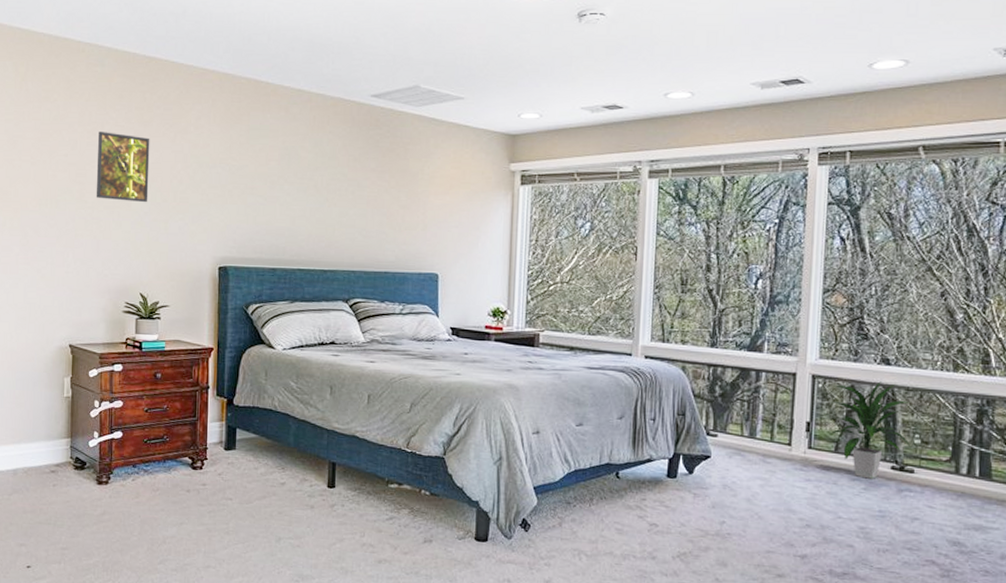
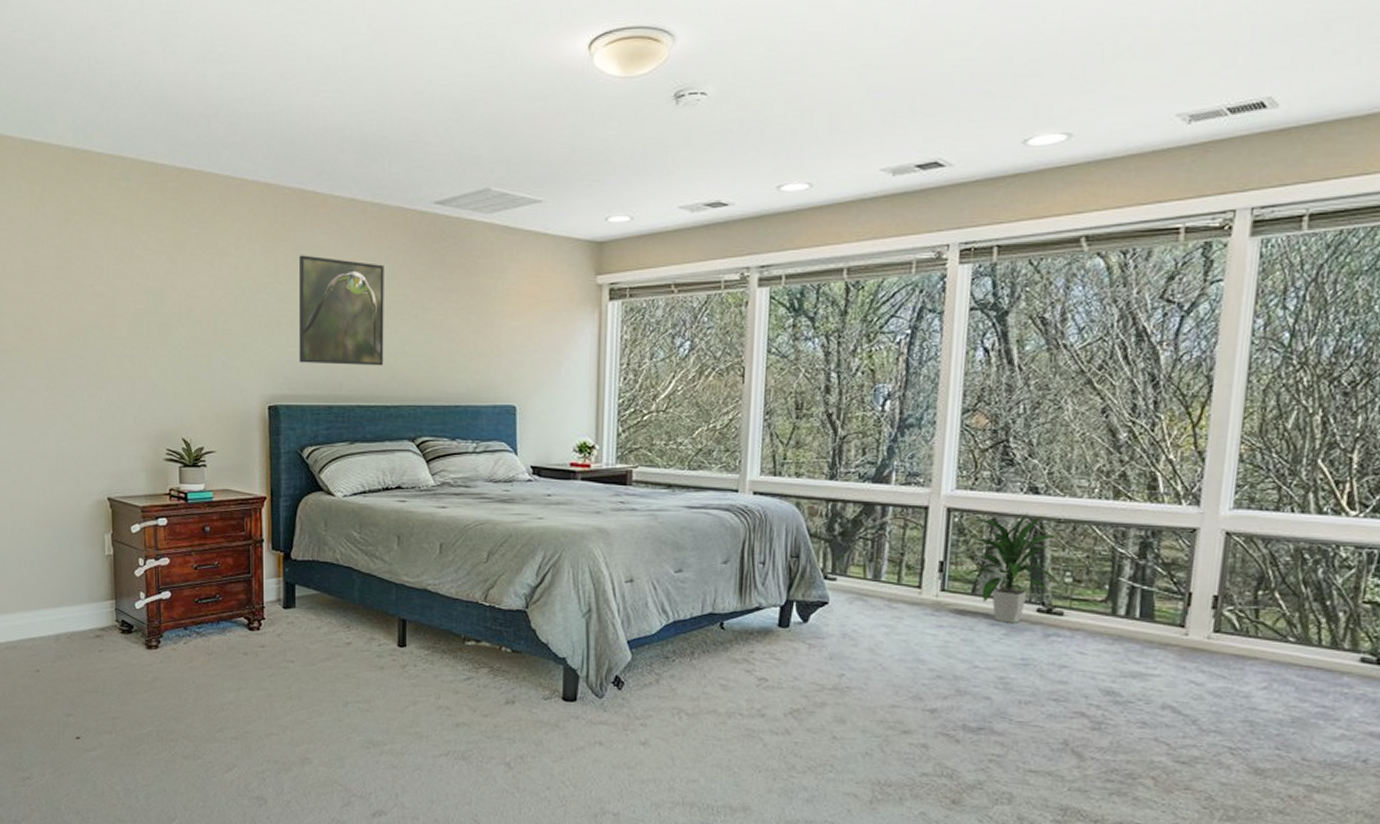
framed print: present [96,132,150,203] -> none [127,257,187,337]
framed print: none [247,136,326,235] -> present [298,255,384,366]

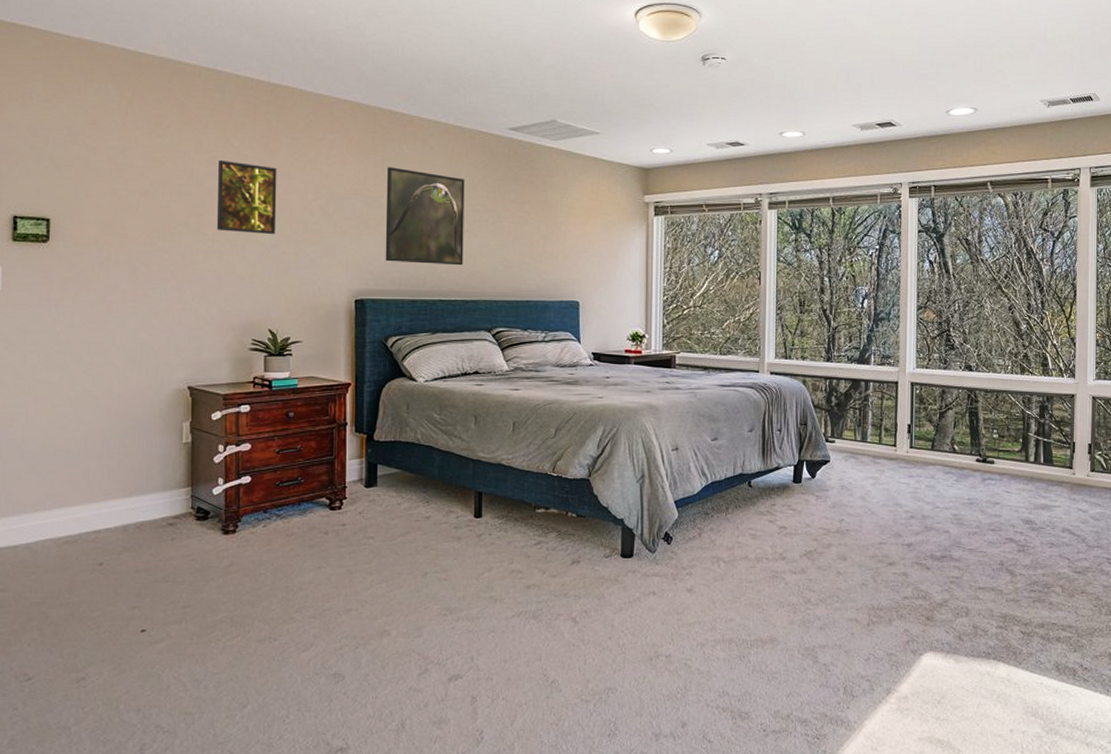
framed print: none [127,257,187,337] -> present [216,160,277,235]
indoor plant: present [966,513,1061,623] -> none [926,385,991,471]

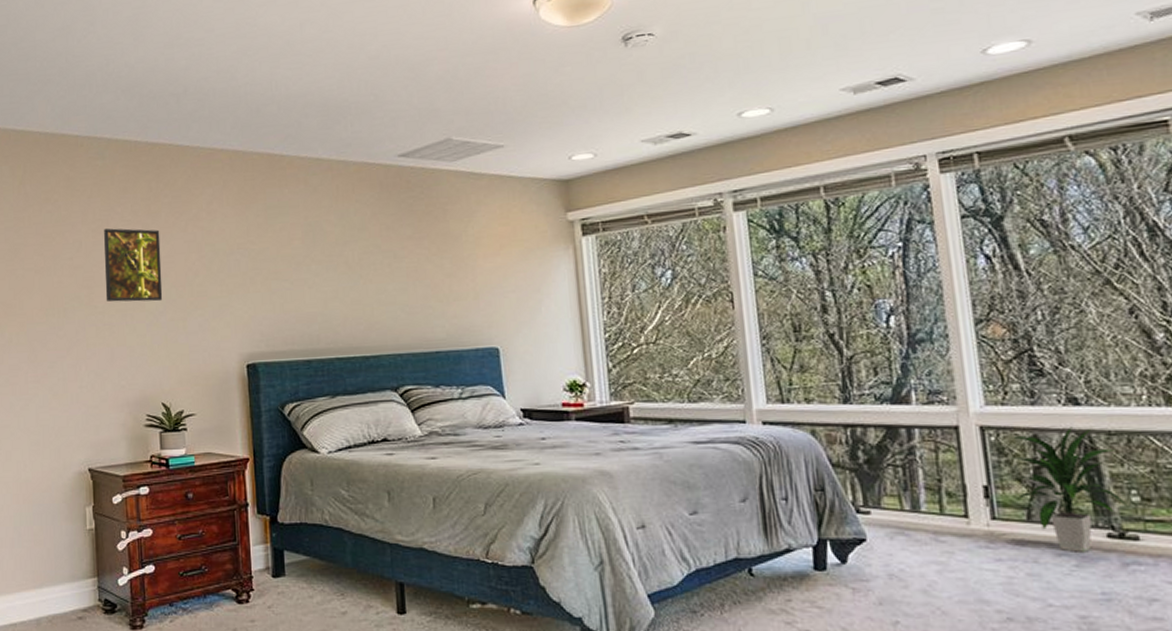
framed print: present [385,167,465,266] -> none [270,214,360,320]
indoor plant: none [926,385,991,471] -> present [1009,426,1129,552]

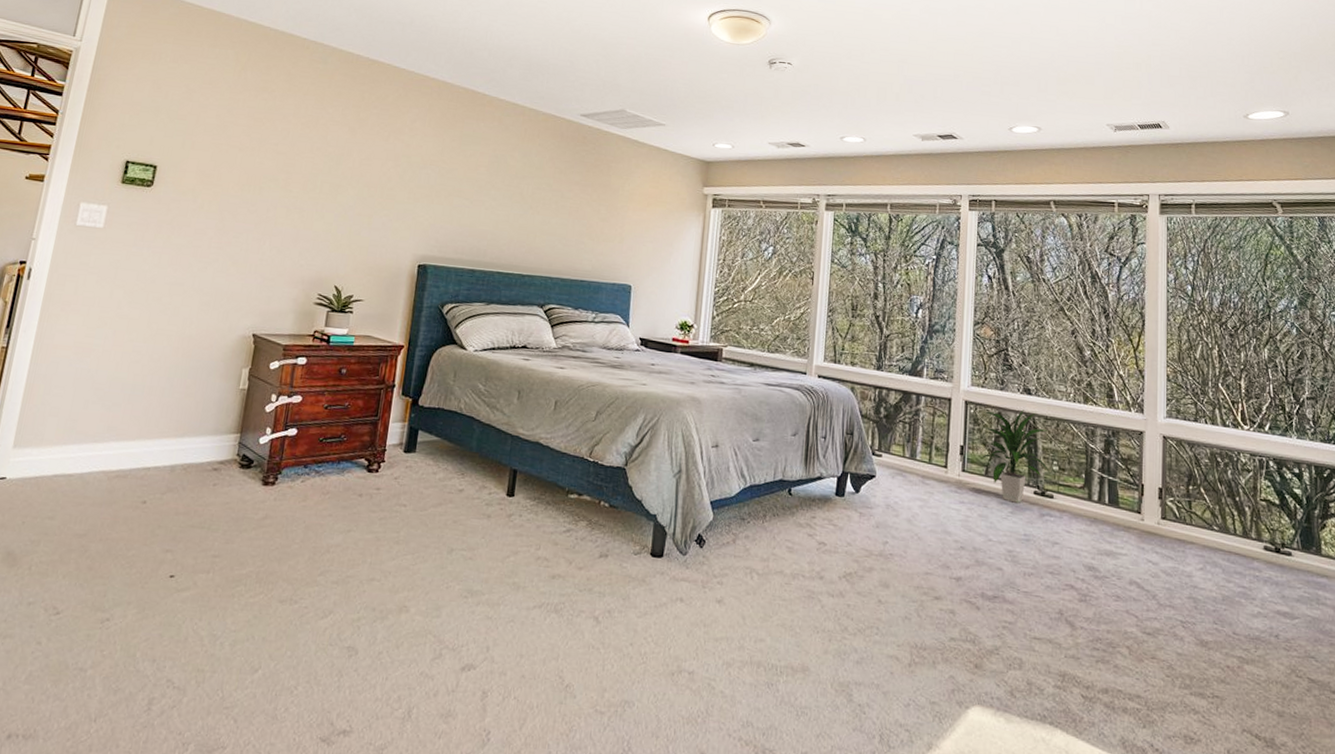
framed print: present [104,228,163,302] -> none [301,124,364,197]

